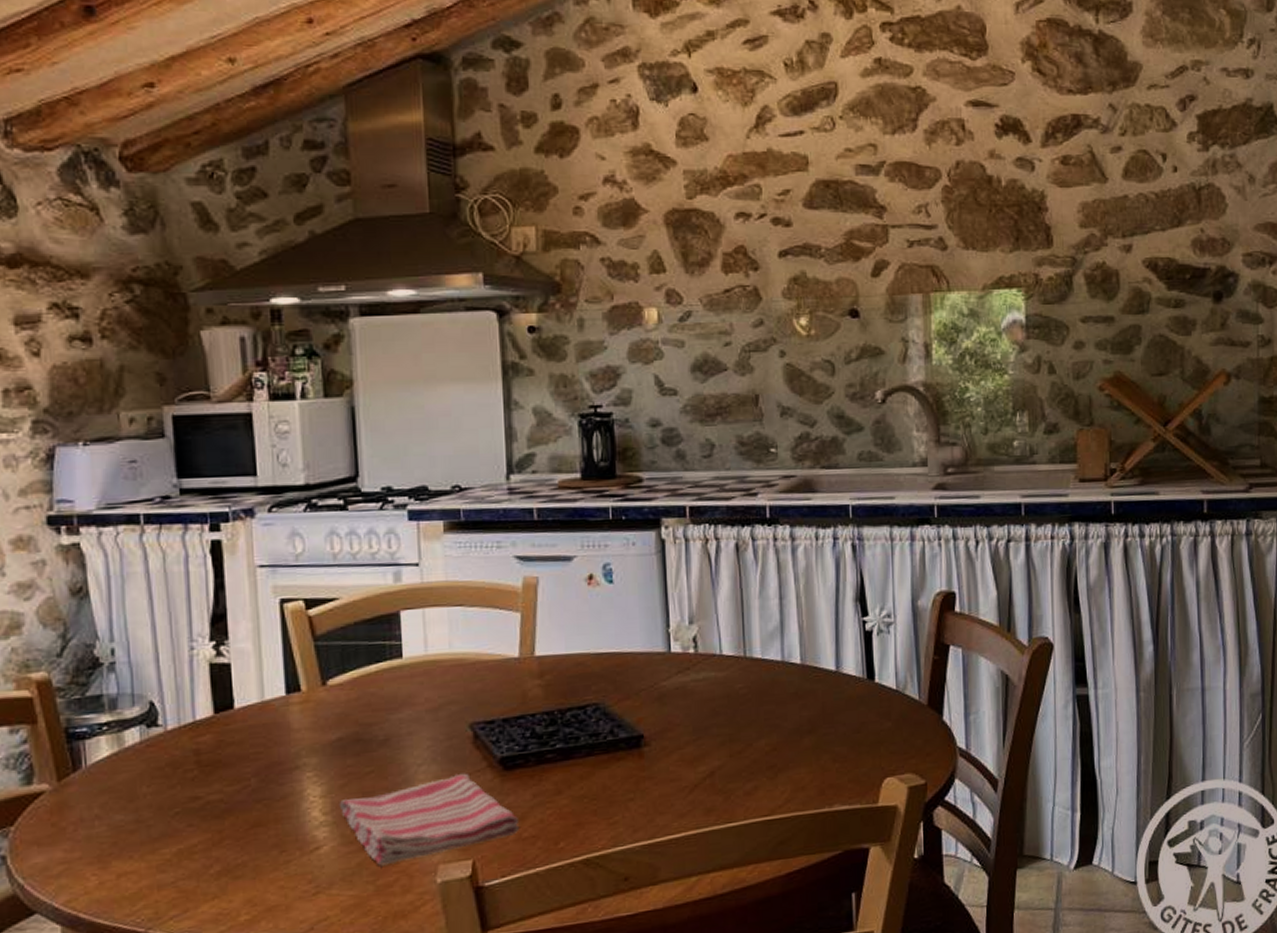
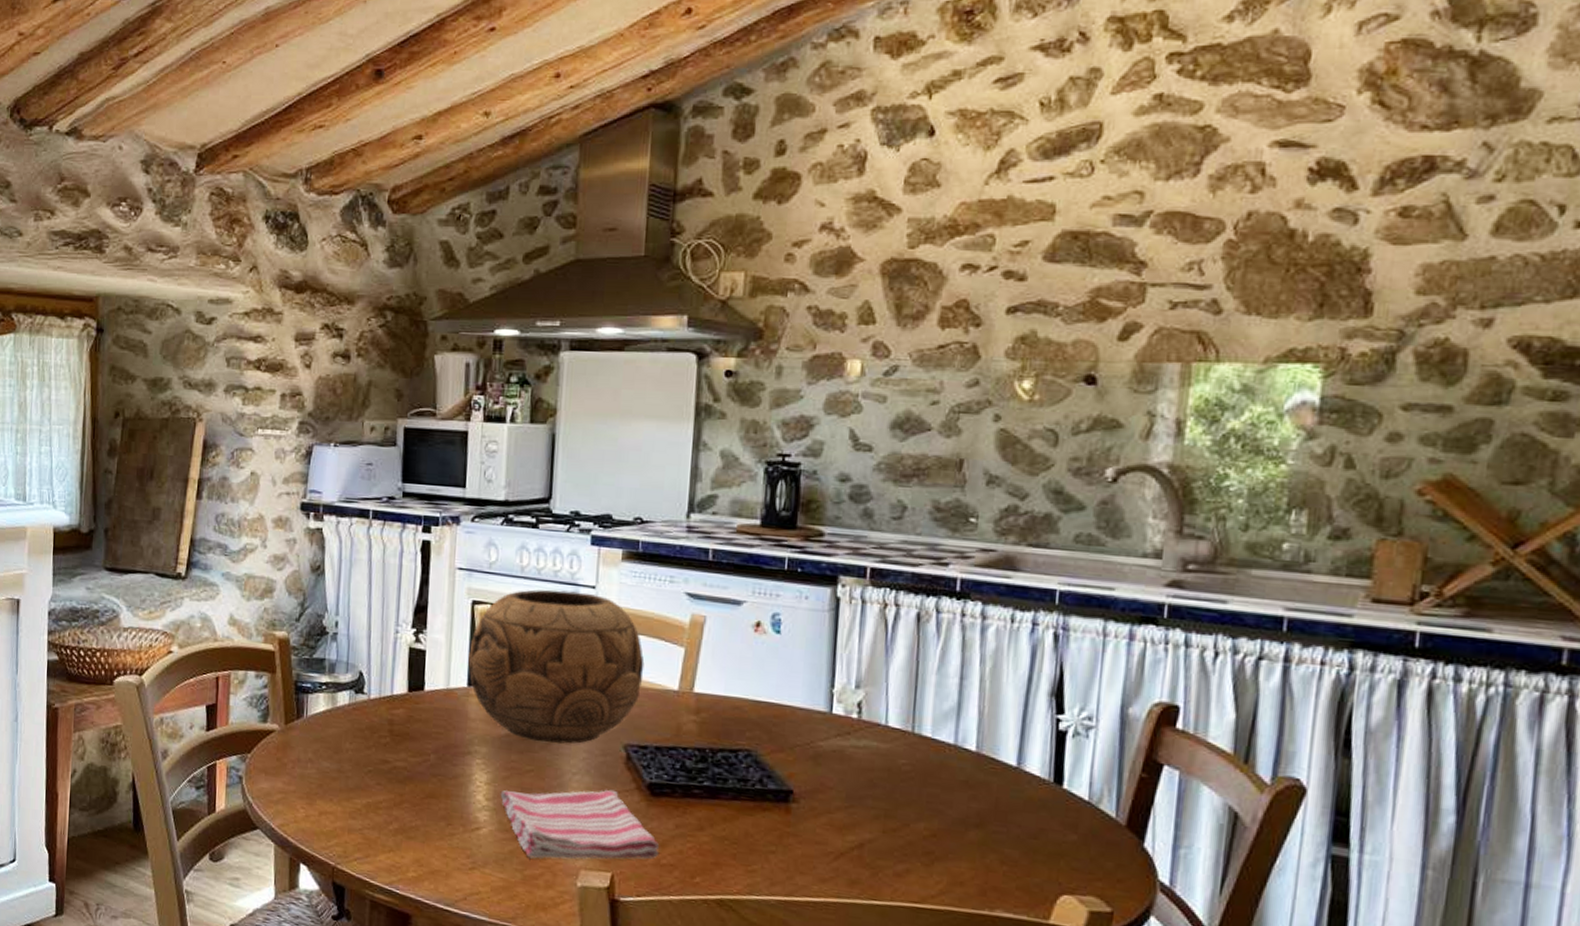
decorative bowl: none [283,571,482,740] -> present [468,589,645,744]

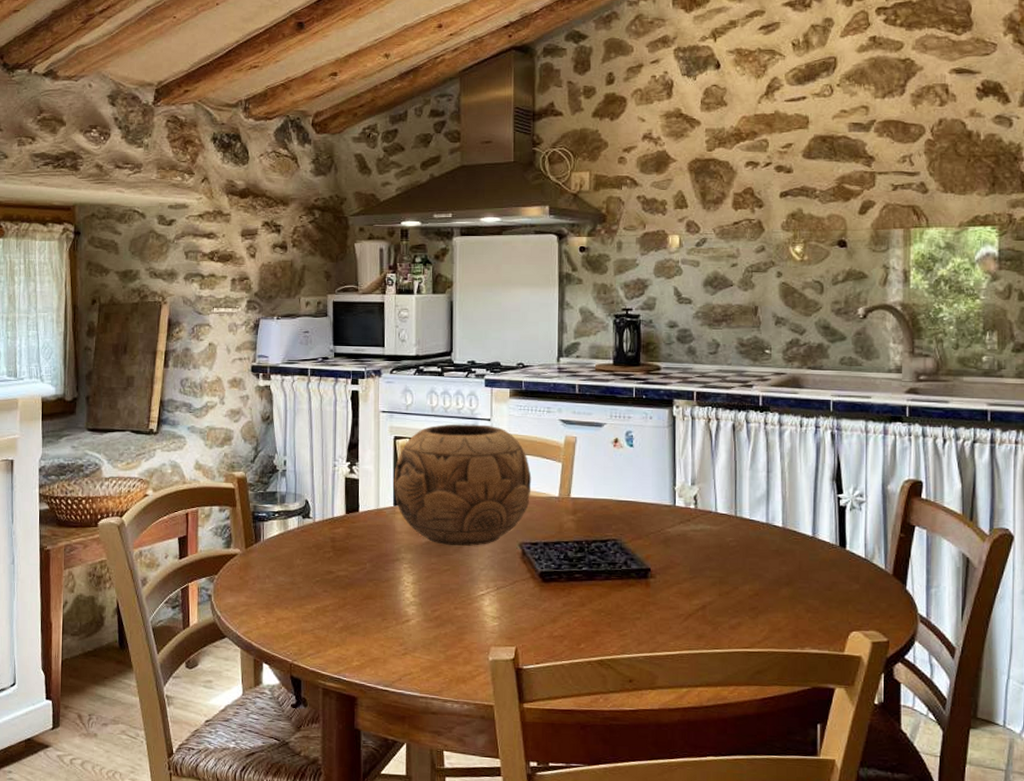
dish towel: present [500,789,660,860] -> none [424,580,552,641]

